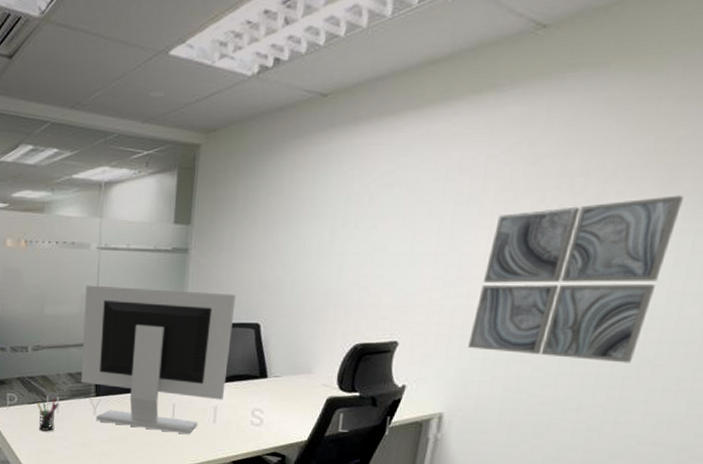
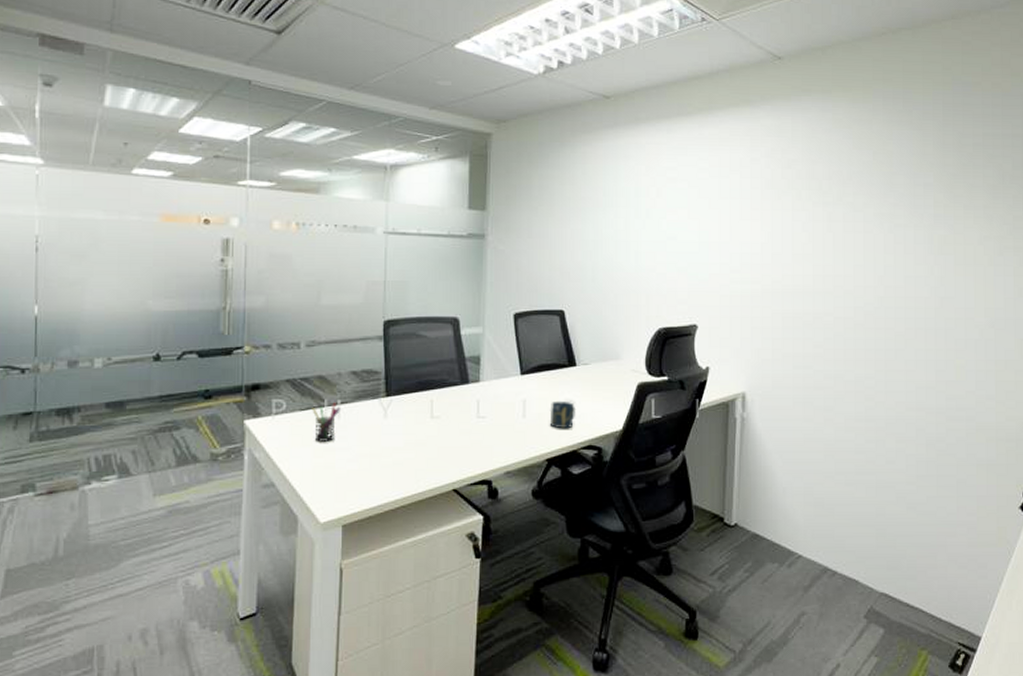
computer monitor: present [81,285,236,435] -> none [368,272,538,434]
cup: none [237,409,264,435] -> present [549,400,577,428]
wall art: present [468,195,683,363] -> none [758,197,901,338]

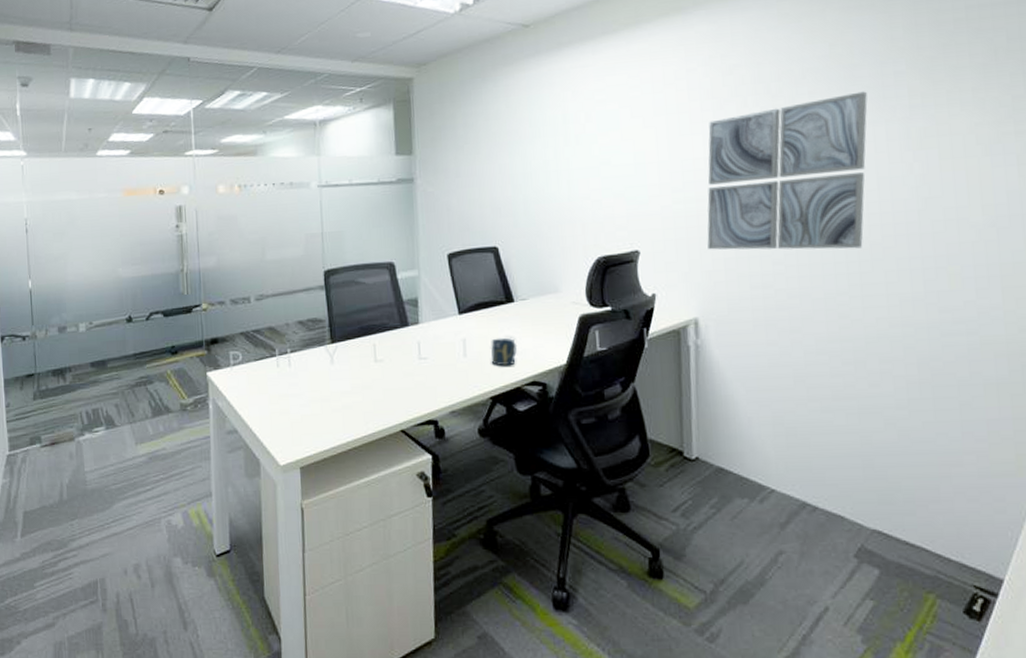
pen holder: present [312,402,340,442] -> none [265,351,291,389]
wall art: none [758,197,901,338] -> present [707,91,868,250]

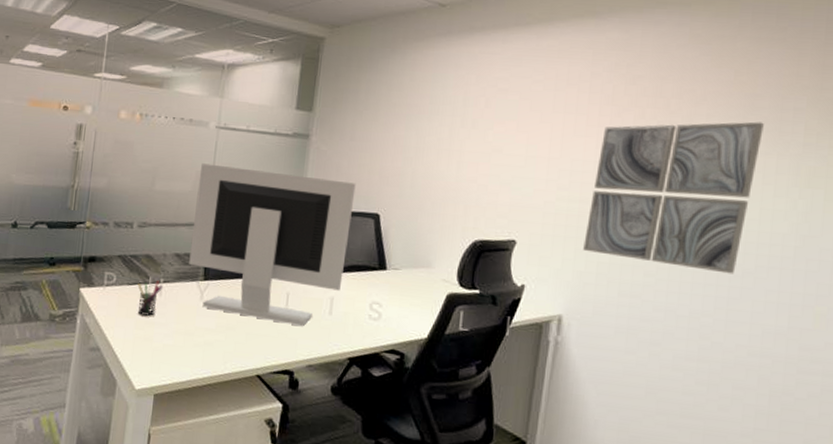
pen holder: none [265,351,291,389] -> present [137,280,162,316]
computer monitor: none [309,219,472,374] -> present [189,163,356,327]
cup: present [490,337,518,365] -> none [354,302,383,330]

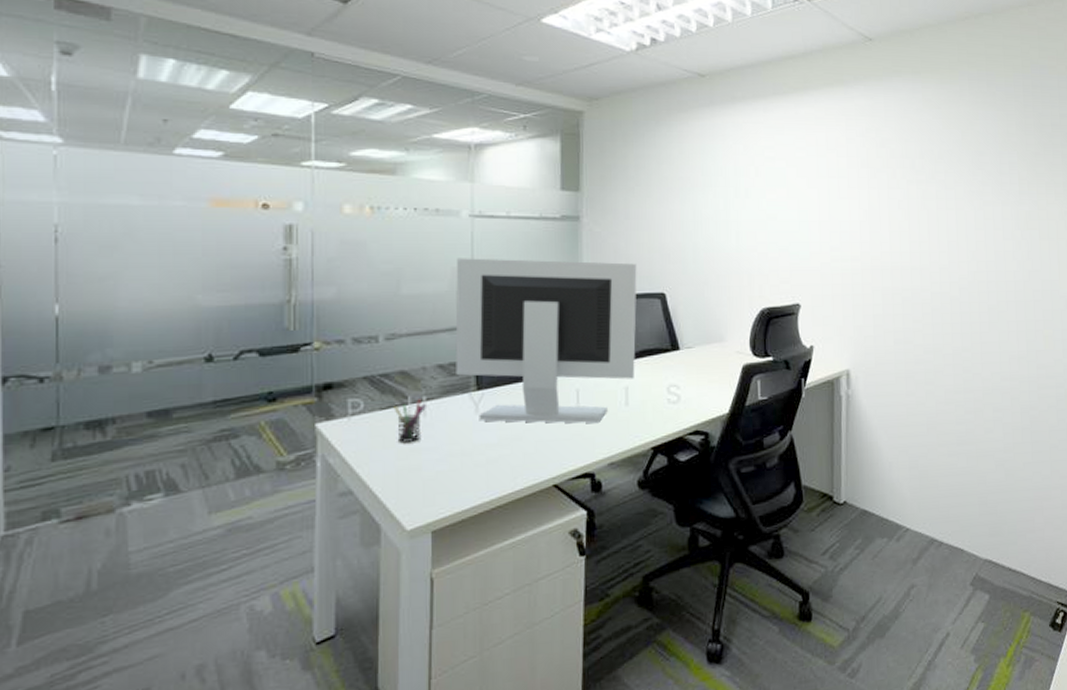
wall art: present [583,122,764,274] -> none [859,175,989,312]

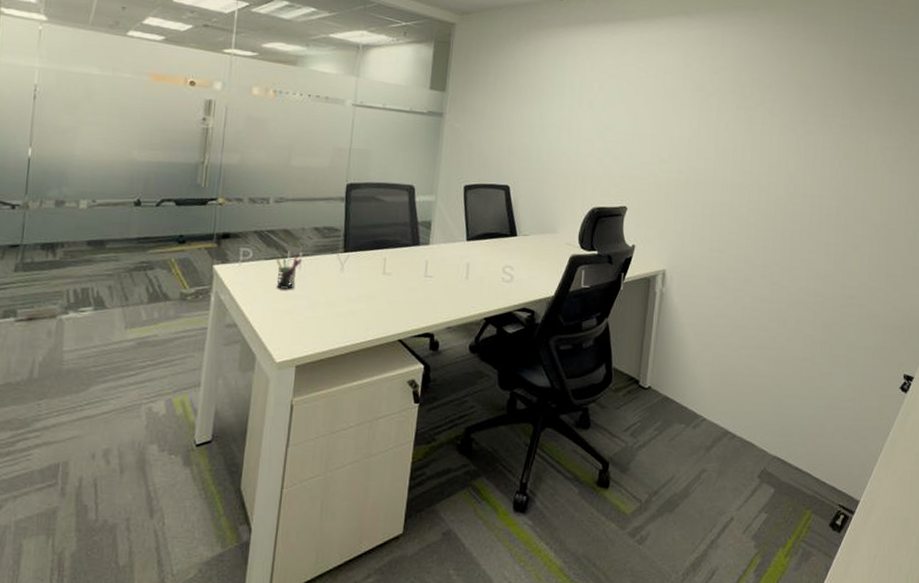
computer monitor: present [455,258,637,424] -> none [328,139,488,292]

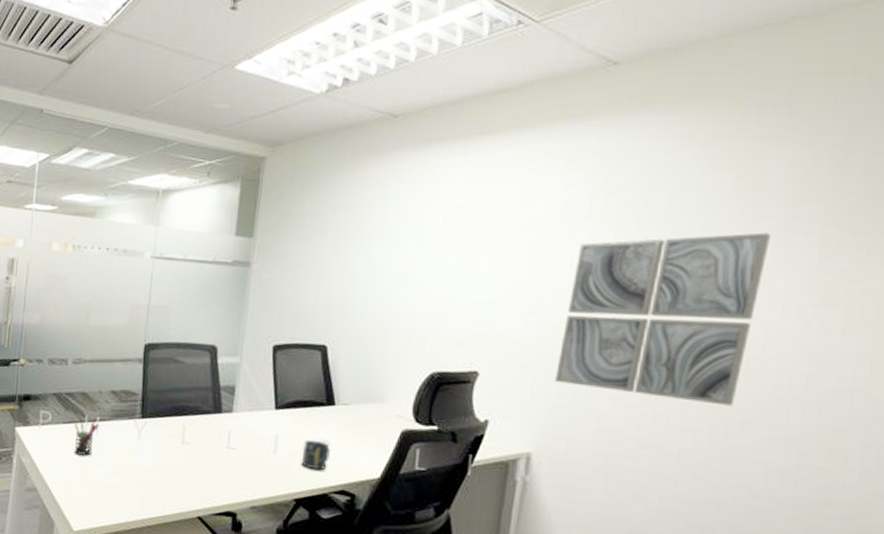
cup: none [489,266,515,291] -> present [301,439,331,470]
wall art: none [681,106,813,230] -> present [555,232,770,406]

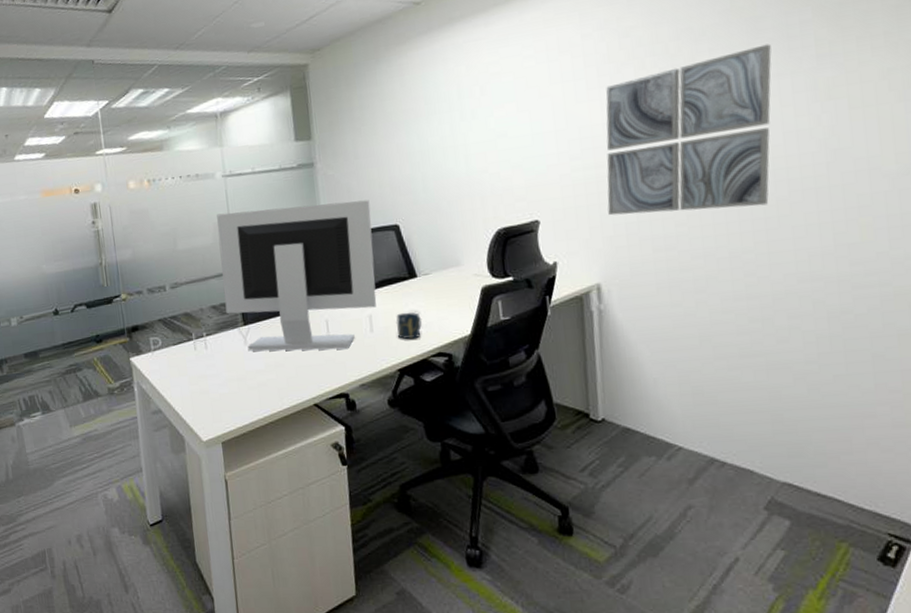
pen holder: present [73,419,99,456] -> none [183,335,207,371]
computer monitor: none [125,296,301,467] -> present [216,199,377,352]

